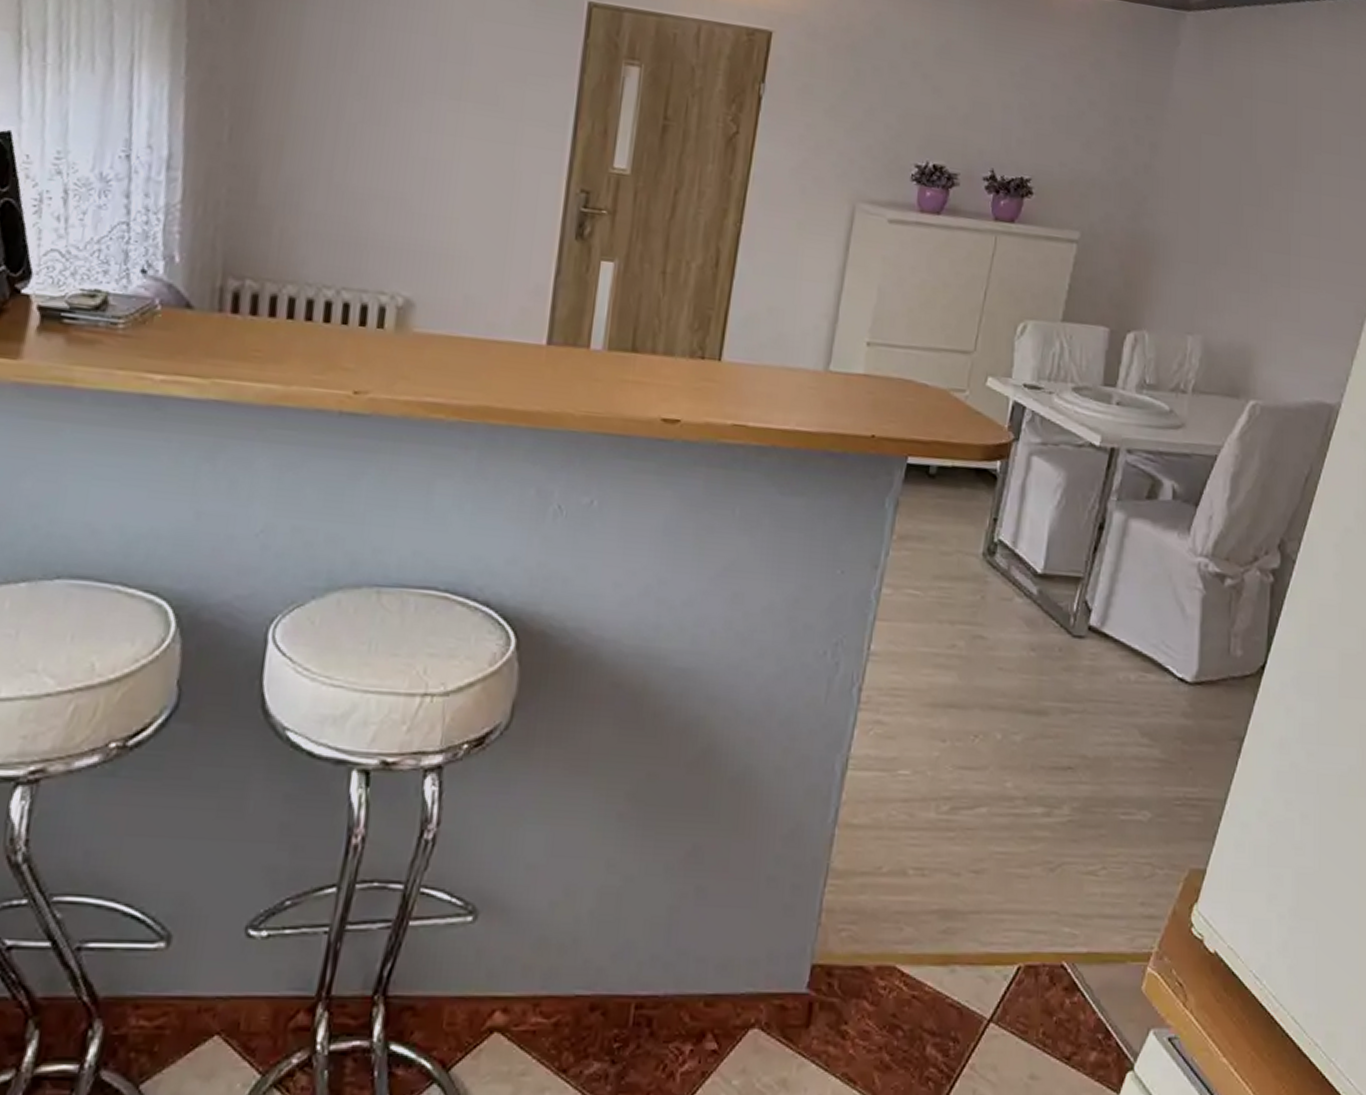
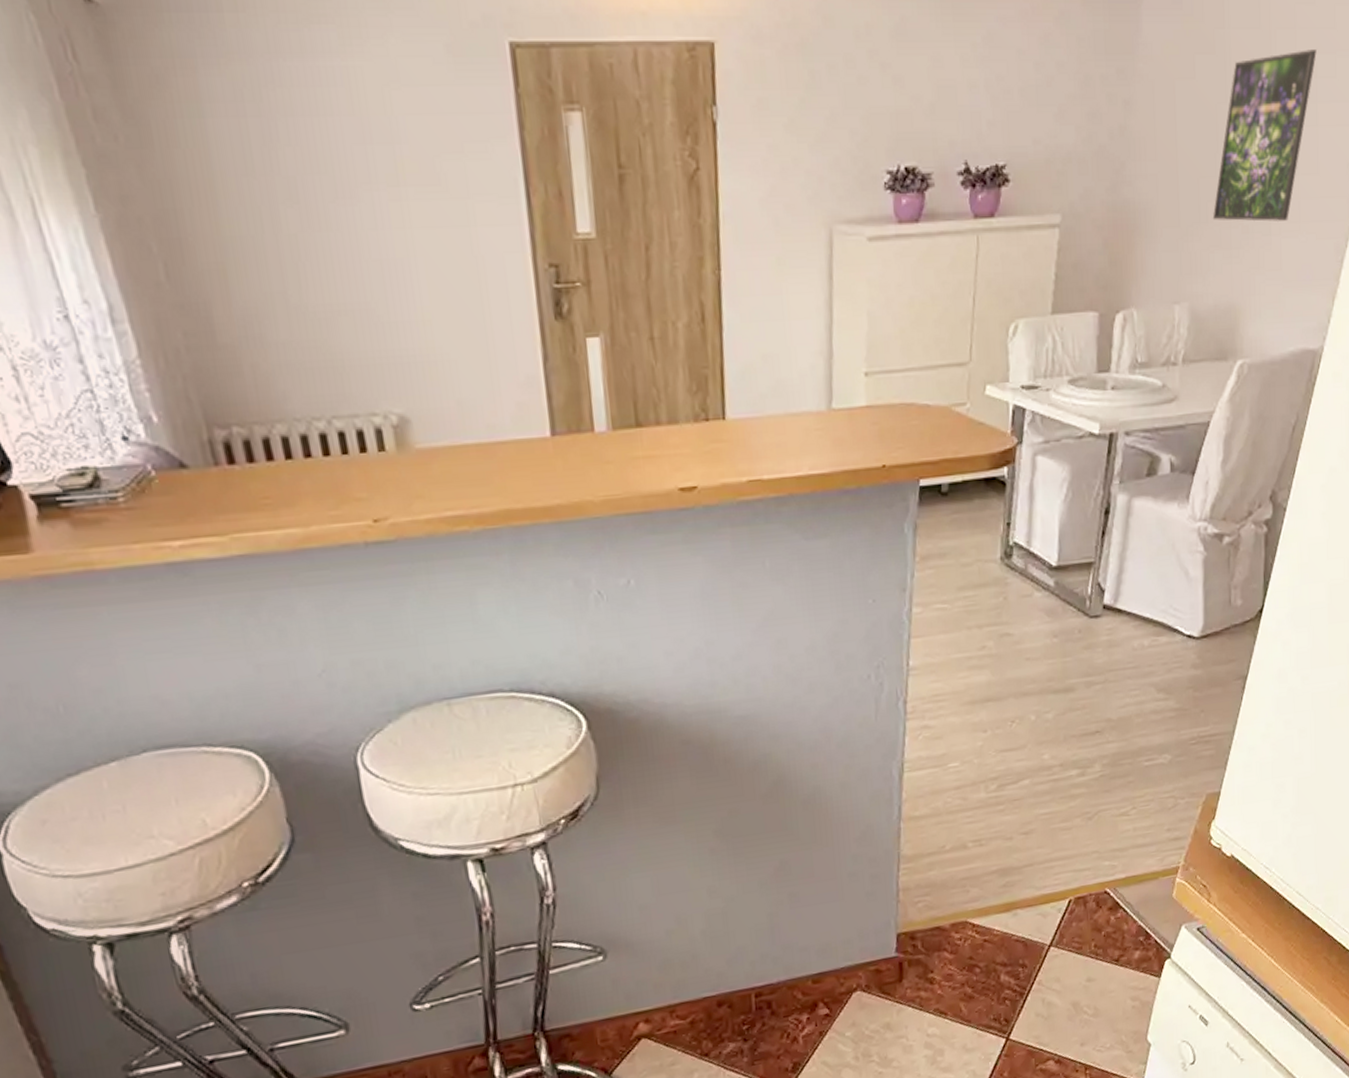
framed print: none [1231,128,1341,277] -> present [1212,50,1317,222]

